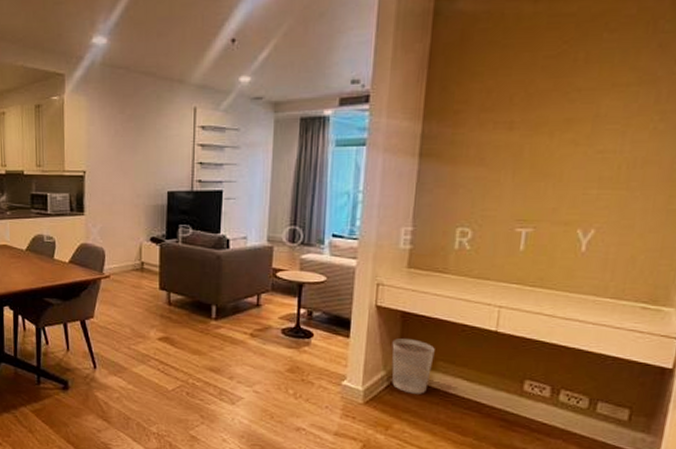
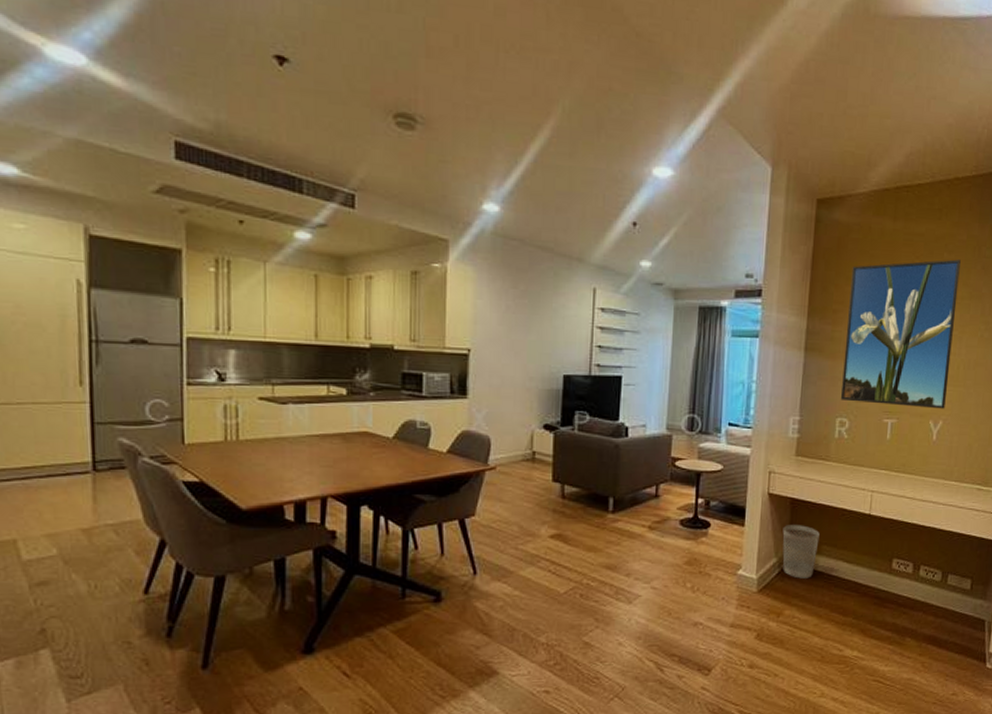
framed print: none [463,39,627,216] -> present [841,259,961,409]

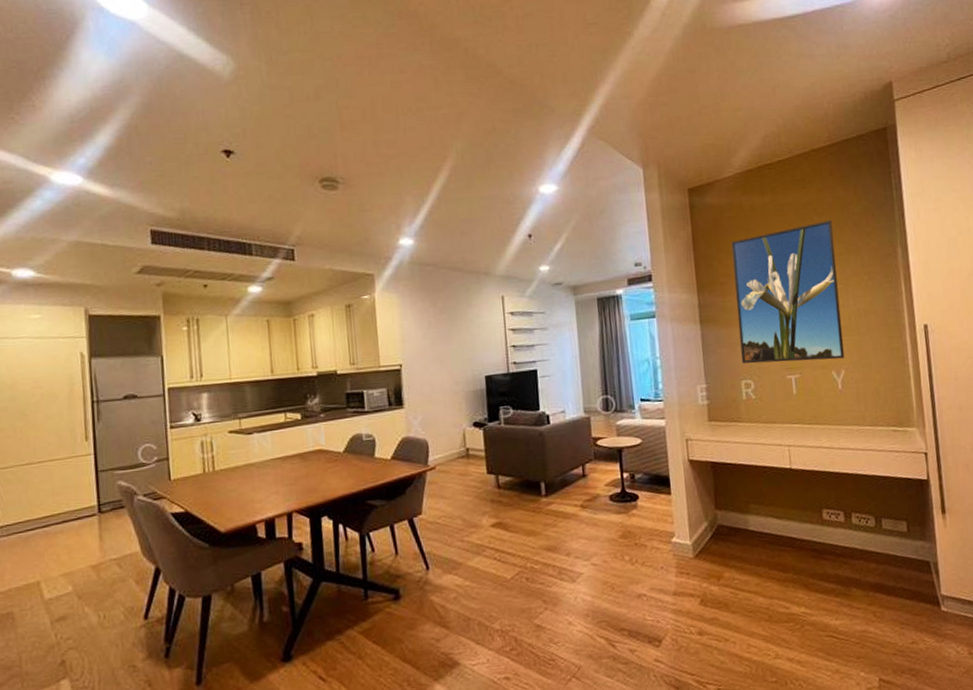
wastebasket: present [782,525,820,579] -> none [708,486,746,540]

